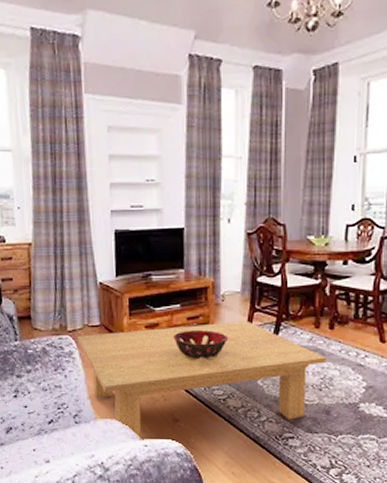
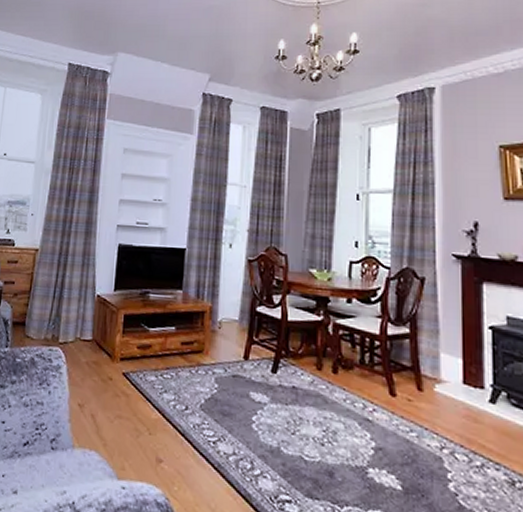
coffee table: present [77,320,327,440] -> none [67,349,330,480]
decorative bowl: present [173,330,229,359] -> none [165,356,224,391]

